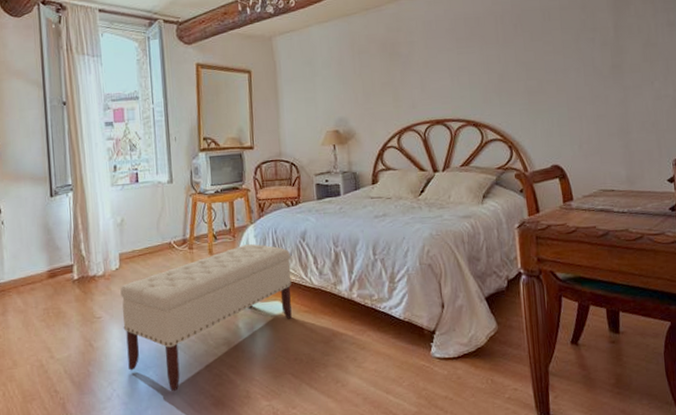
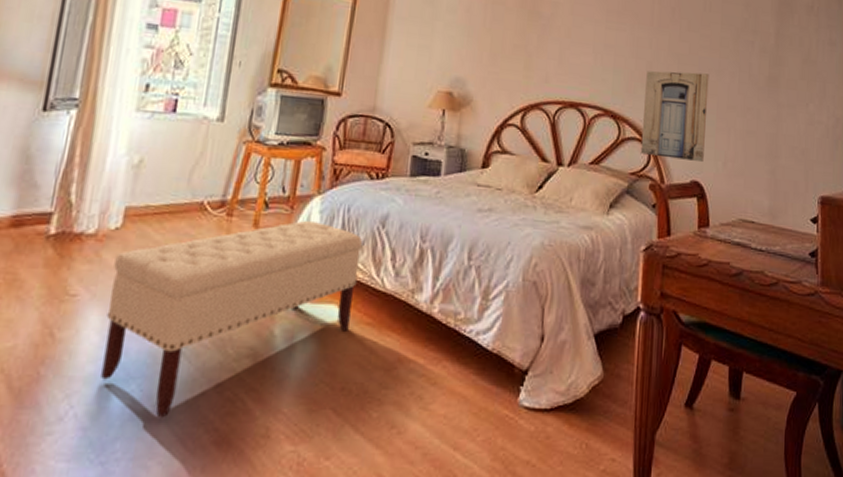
wall art: none [499,74,561,151] -> present [640,71,709,163]

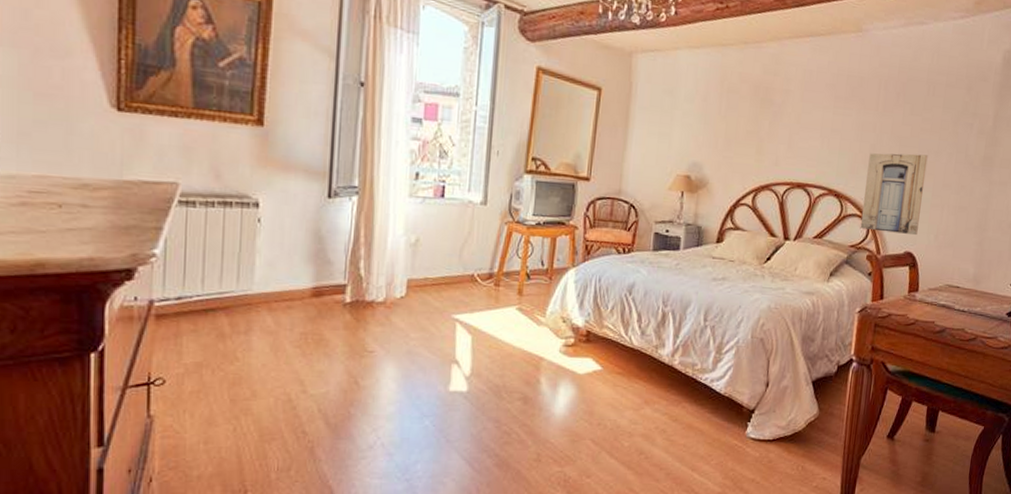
bench: present [101,221,363,418] -> none [400,290,613,447]

